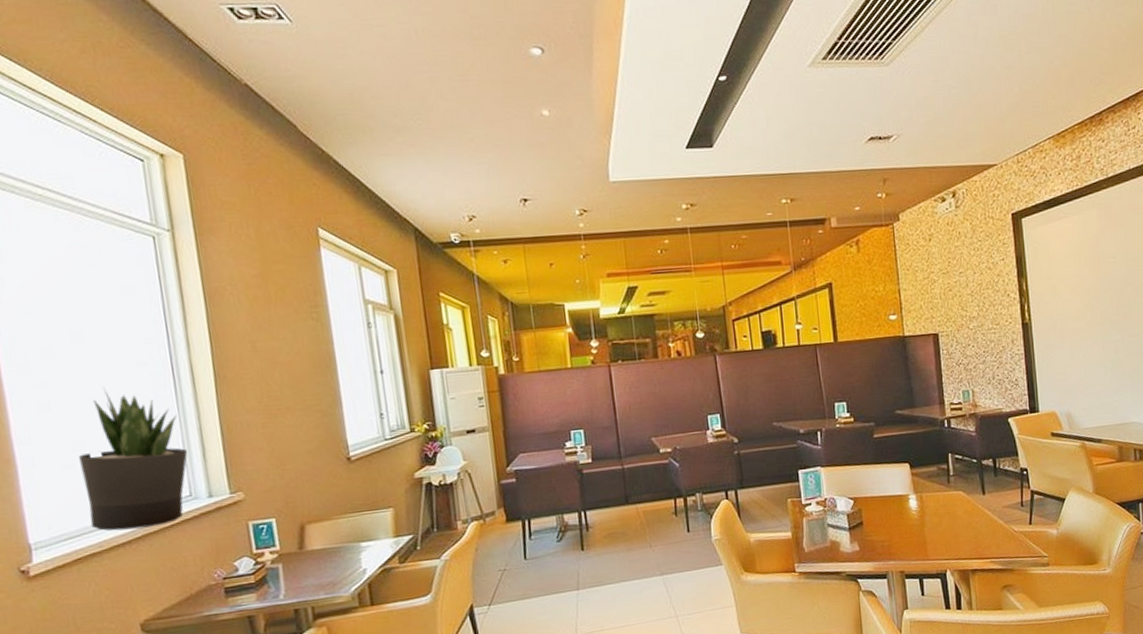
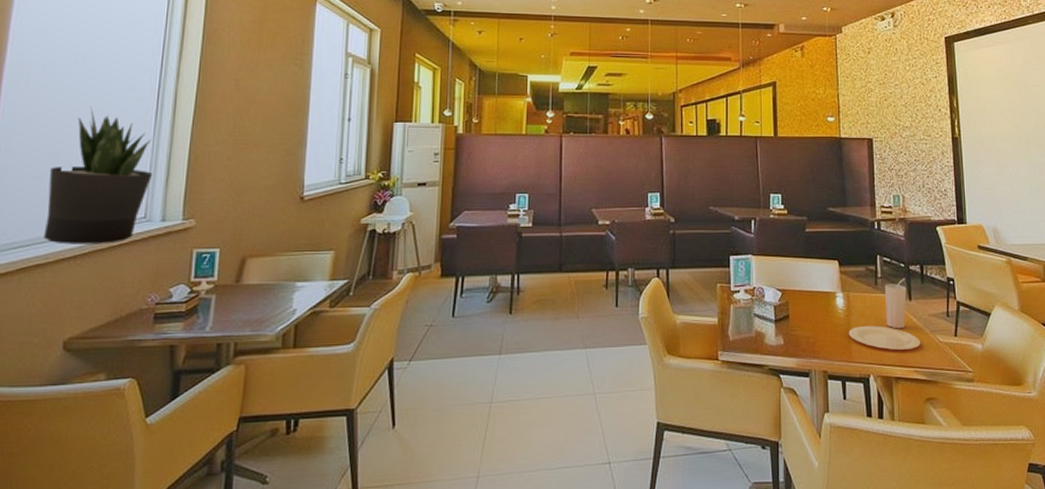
plate: none [923,522,996,545] -> present [848,326,921,351]
cup: none [957,474,980,524] -> present [884,278,907,329]

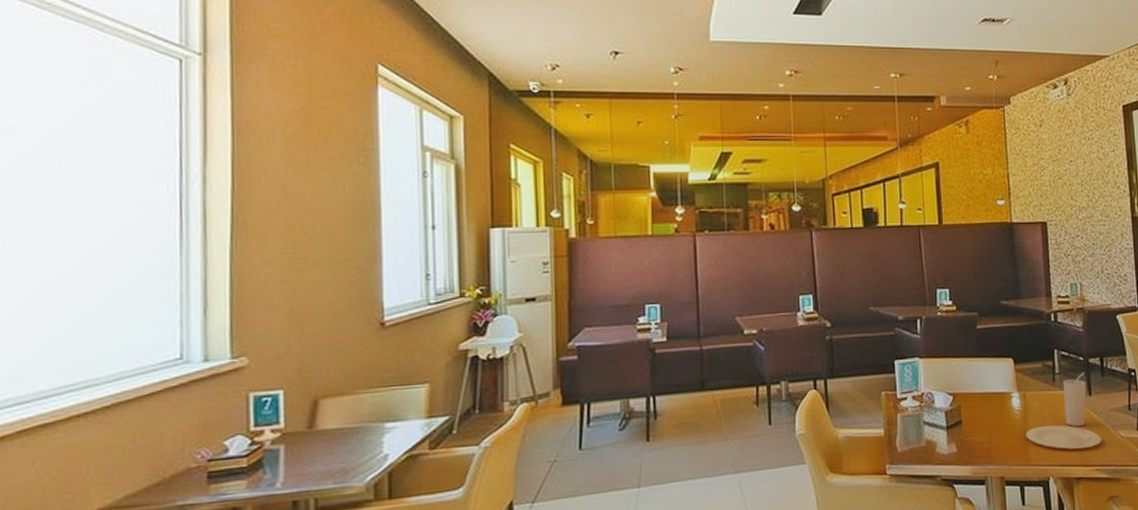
planter: present [43,107,153,245] -> none [46,226,186,398]

